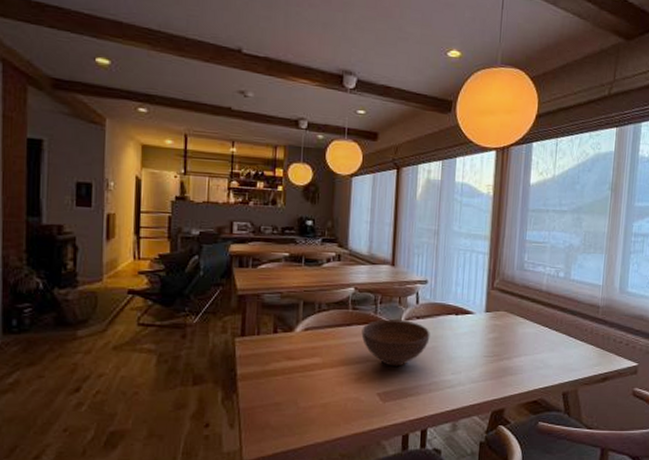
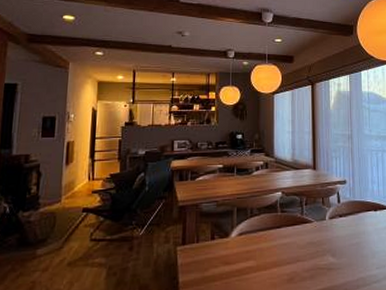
bowl: present [361,319,430,367] -> none [290,219,353,265]

